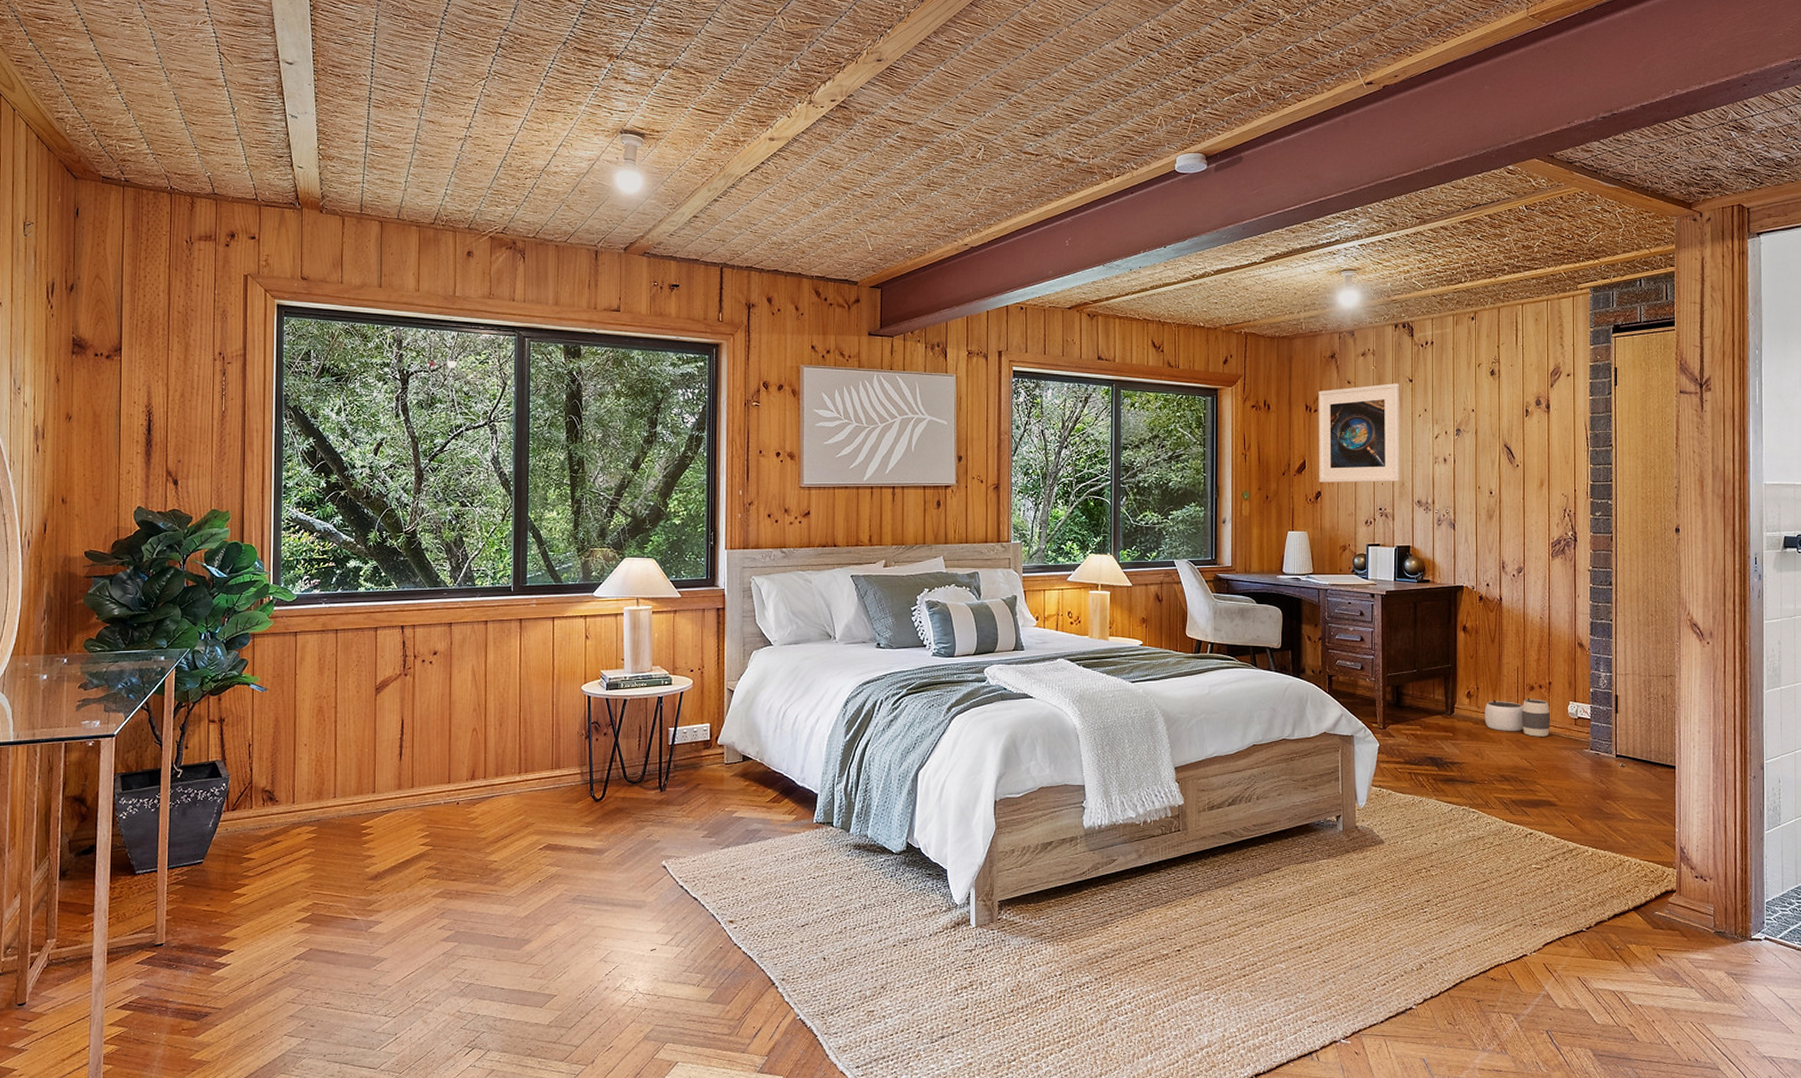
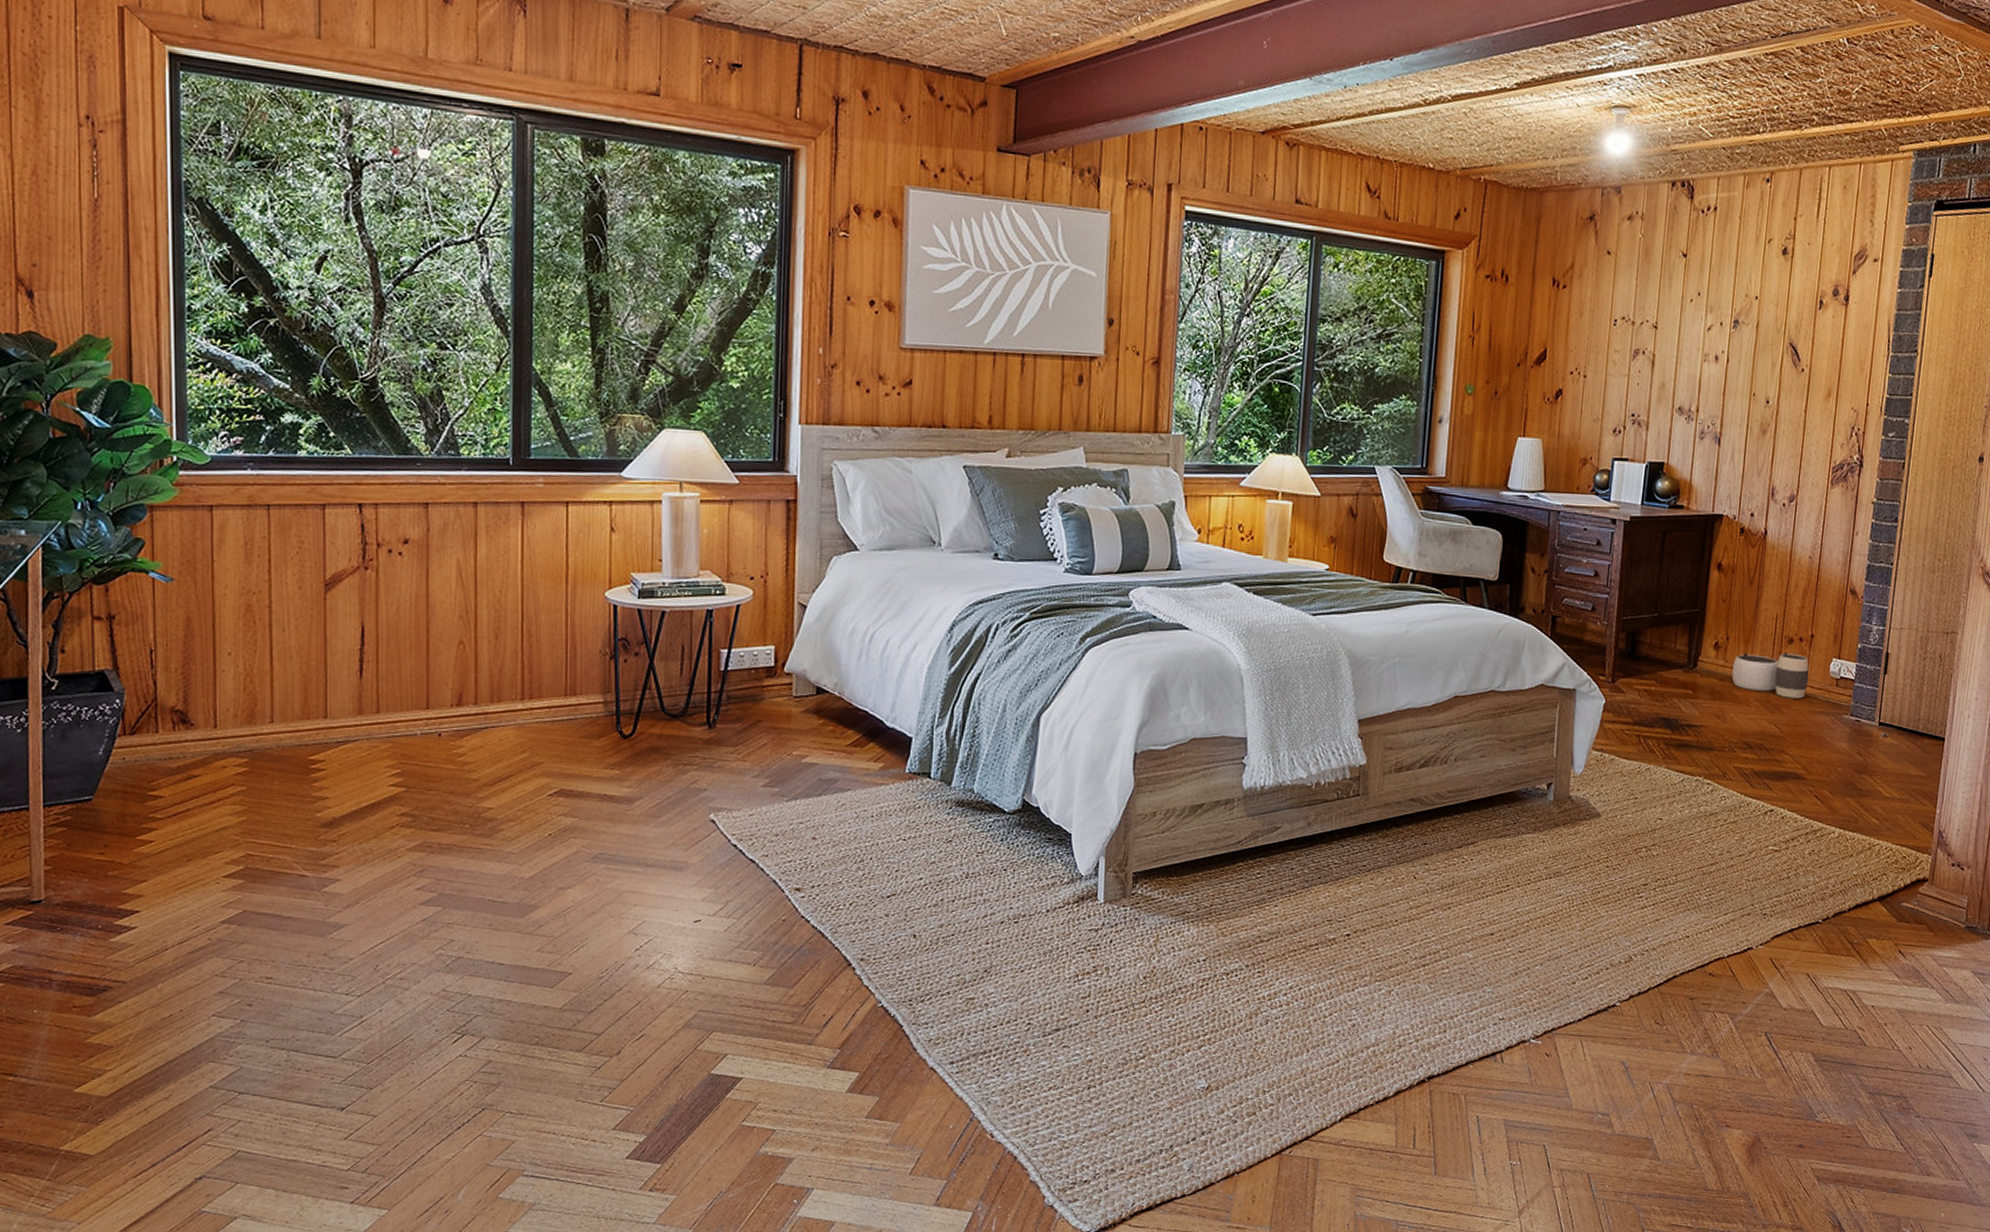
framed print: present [1318,383,1400,483] -> none [1560,257,1670,383]

